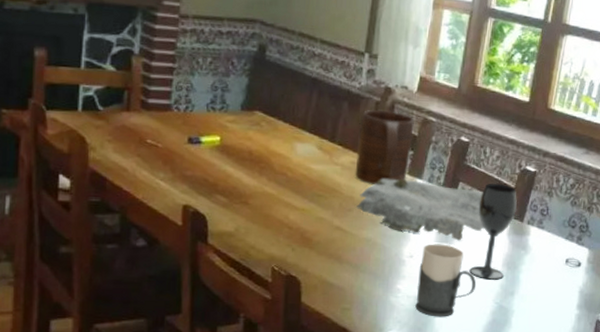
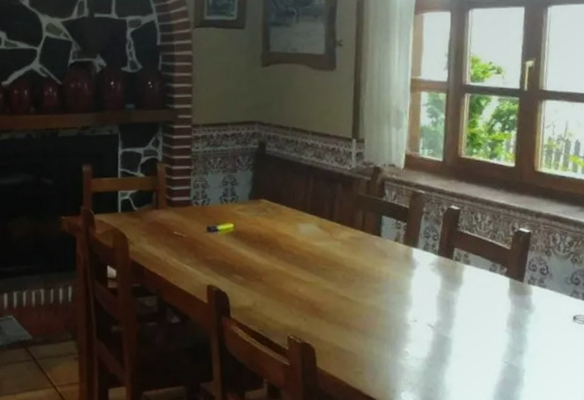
cup: present [355,109,414,184] -> none [354,188,405,256]
napkin: present [356,176,518,241] -> none [359,246,517,304]
mug: present [415,243,477,317] -> none [424,307,483,378]
wine glass: present [469,183,517,280] -> none [474,246,516,340]

